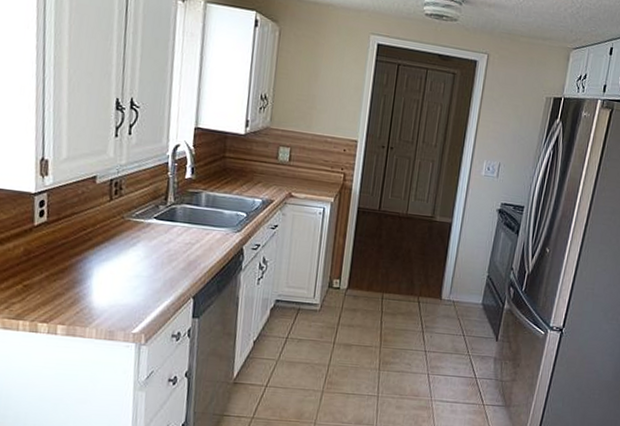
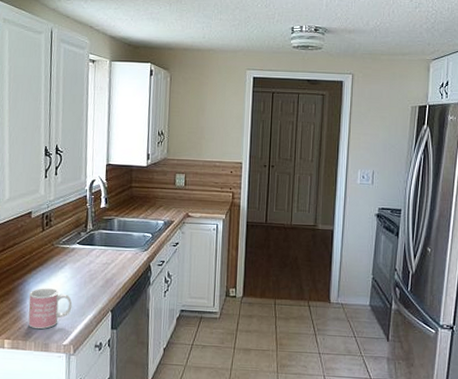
mug: none [88,267,146,315] -> present [28,288,73,330]

